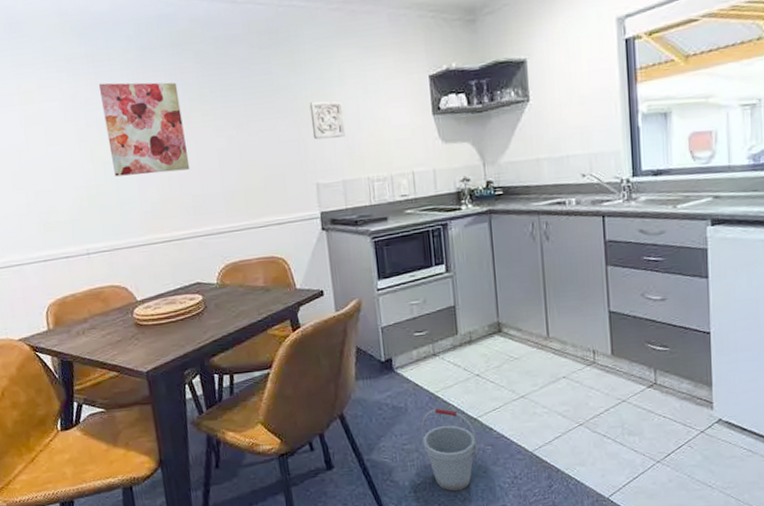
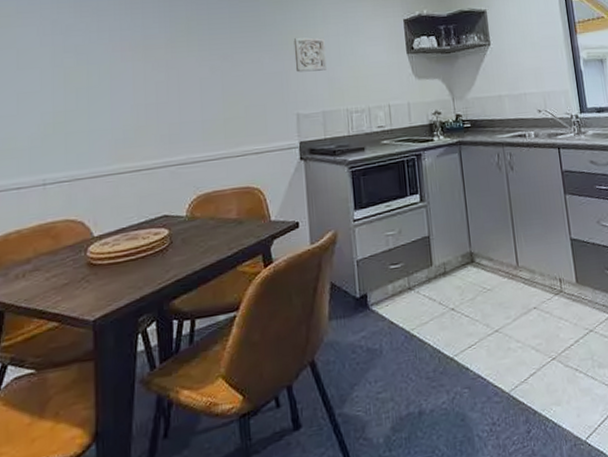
wall art: present [98,82,190,177] -> none [82,11,170,103]
bucket: present [421,408,479,492] -> none [396,348,456,447]

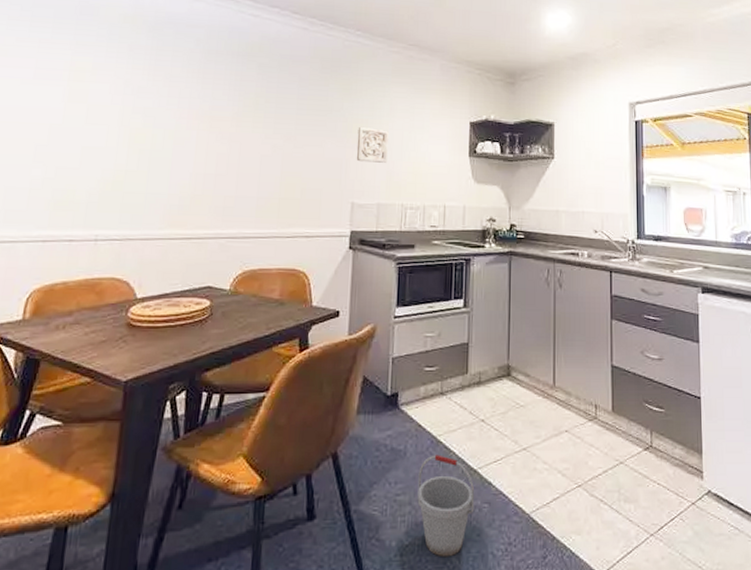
bucket: none [396,348,456,447] -> present [417,455,475,558]

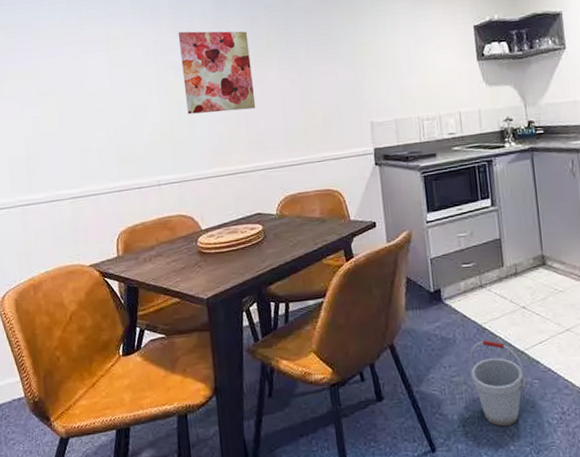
wall art: none [148,75,235,170] -> present [178,31,256,114]
wall ornament: present [356,127,388,163] -> none [365,48,398,82]

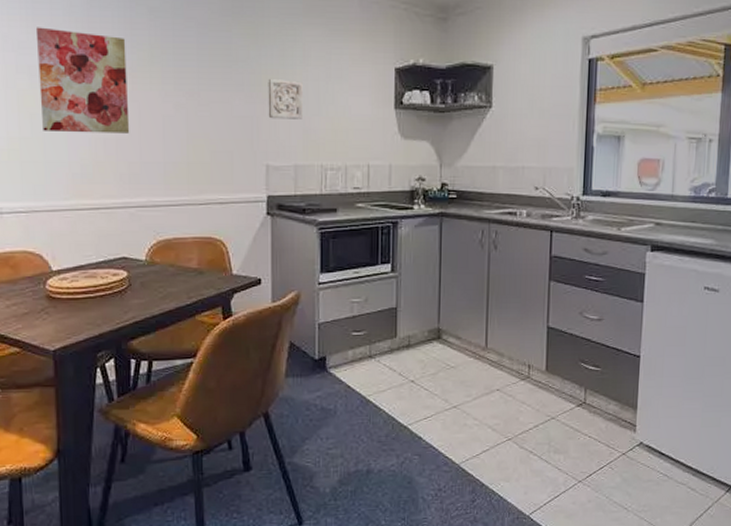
wall ornament: none [365,48,398,82] -> present [268,79,303,119]
bucket: present [469,340,526,427] -> none [349,413,405,502]

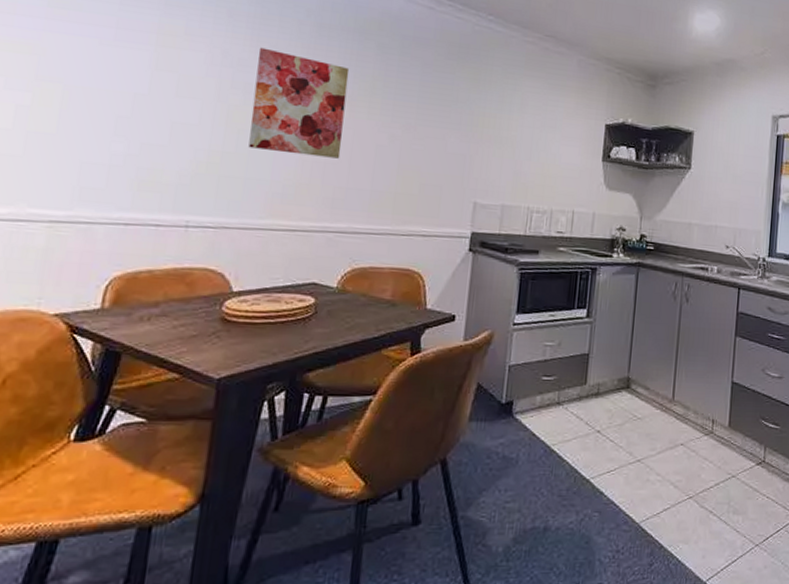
wall ornament: present [268,79,303,119] -> none [481,122,518,162]

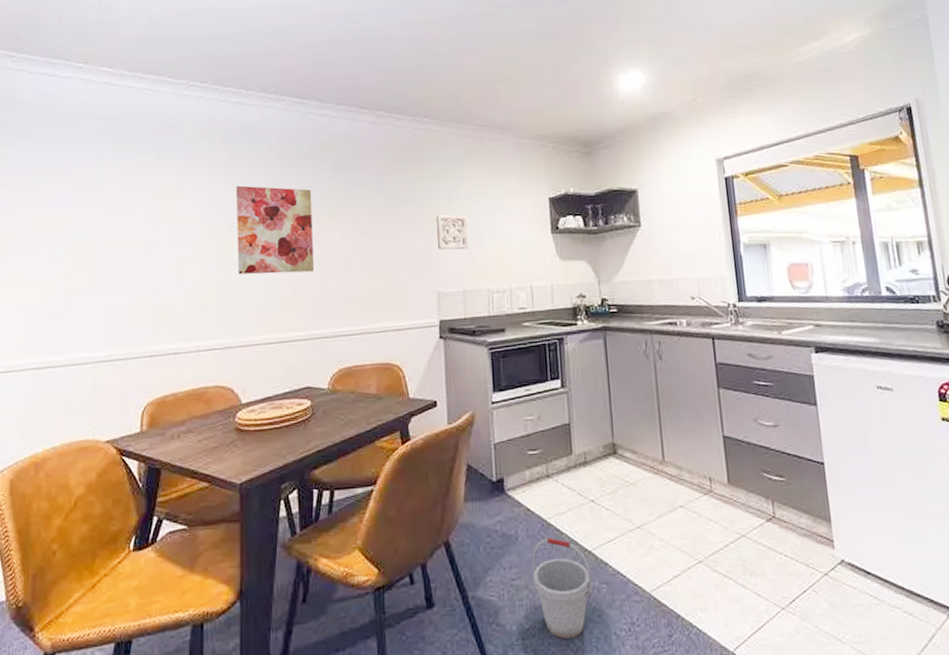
wall ornament: none [481,122,518,162] -> present [436,215,468,250]
bucket: none [527,464,586,563] -> present [532,537,593,640]

